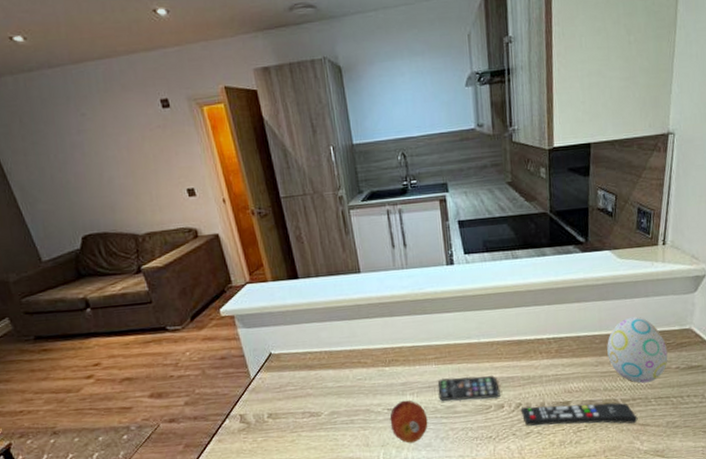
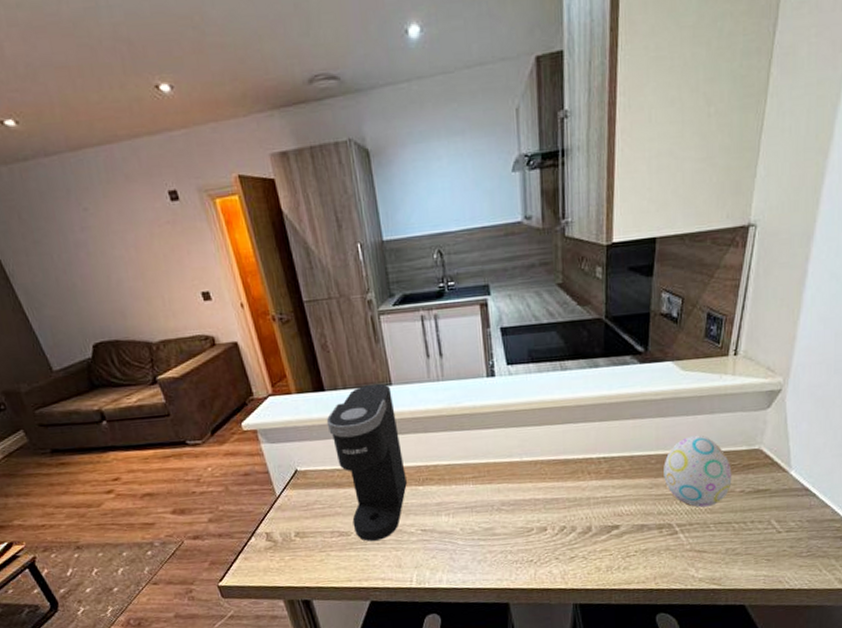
coffee maker: none [299,271,374,421] -> present [326,383,407,541]
fruit: present [390,400,428,443] -> none [423,521,465,565]
smartphone: present [438,376,500,402] -> none [475,497,543,524]
remote control: present [520,402,638,426] -> none [565,527,694,551]

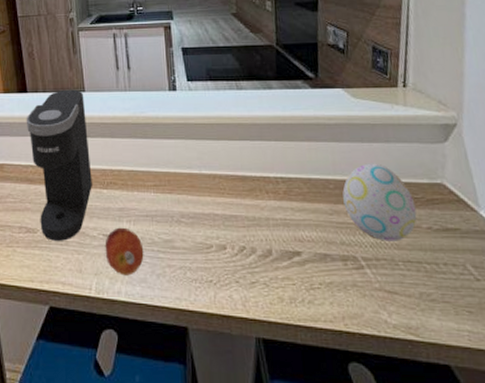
fruit: none [423,521,465,565] -> present [105,227,144,276]

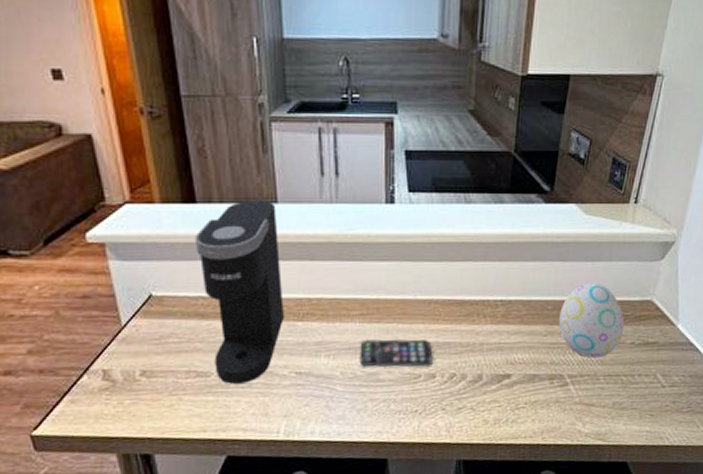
fruit: present [105,227,144,276] -> none [297,363,344,415]
smartphone: none [156,208,222,238] -> present [360,338,433,368]

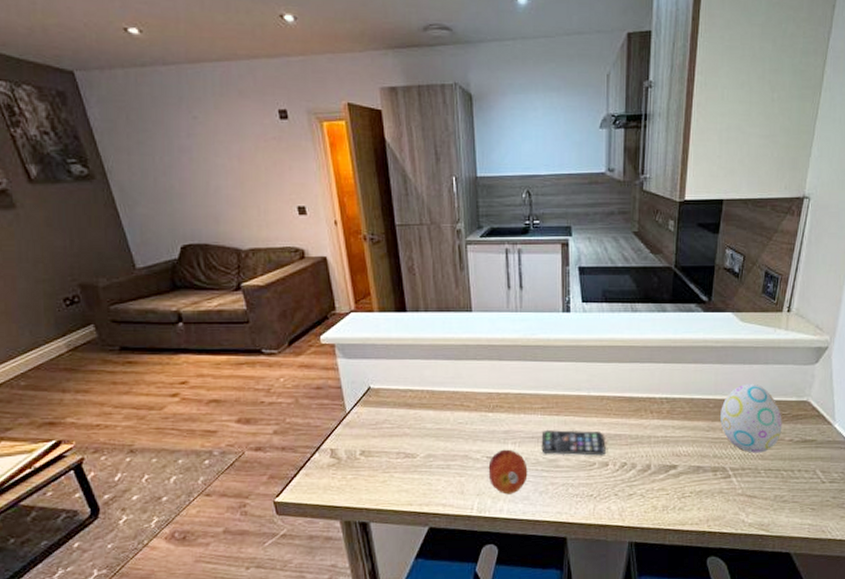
coffee maker: present [194,199,284,384] -> none [405,309,477,465]
fruit: none [297,363,344,415] -> present [488,449,528,495]

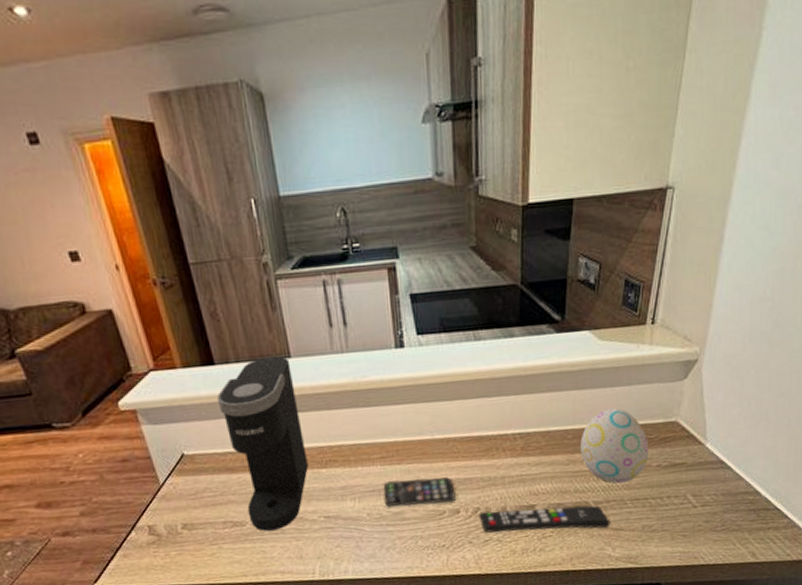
coffee maker: none [405,309,477,465] -> present [216,356,308,531]
fruit: present [488,449,528,495] -> none [327,506,372,555]
remote control: none [625,467,745,495] -> present [479,505,611,533]

